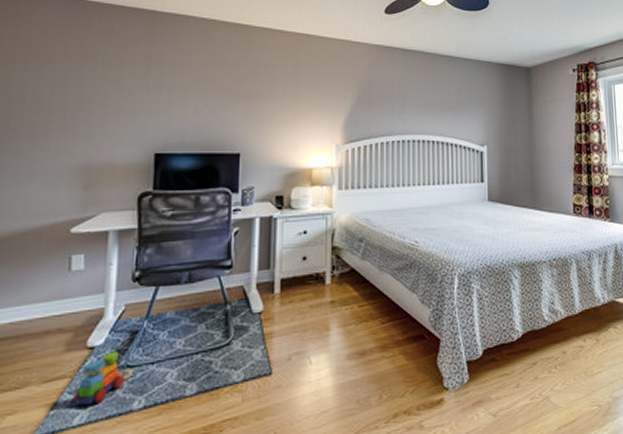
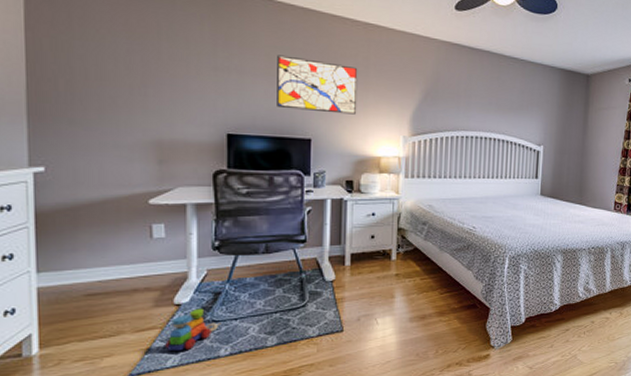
wall art: none [206,70,288,125] -> present [277,55,358,115]

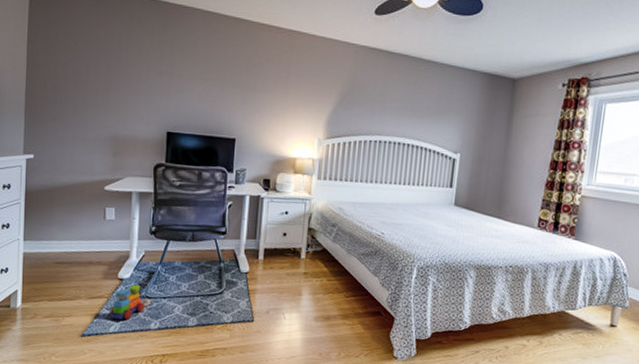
wall art: present [277,55,358,115] -> none [208,61,280,117]

